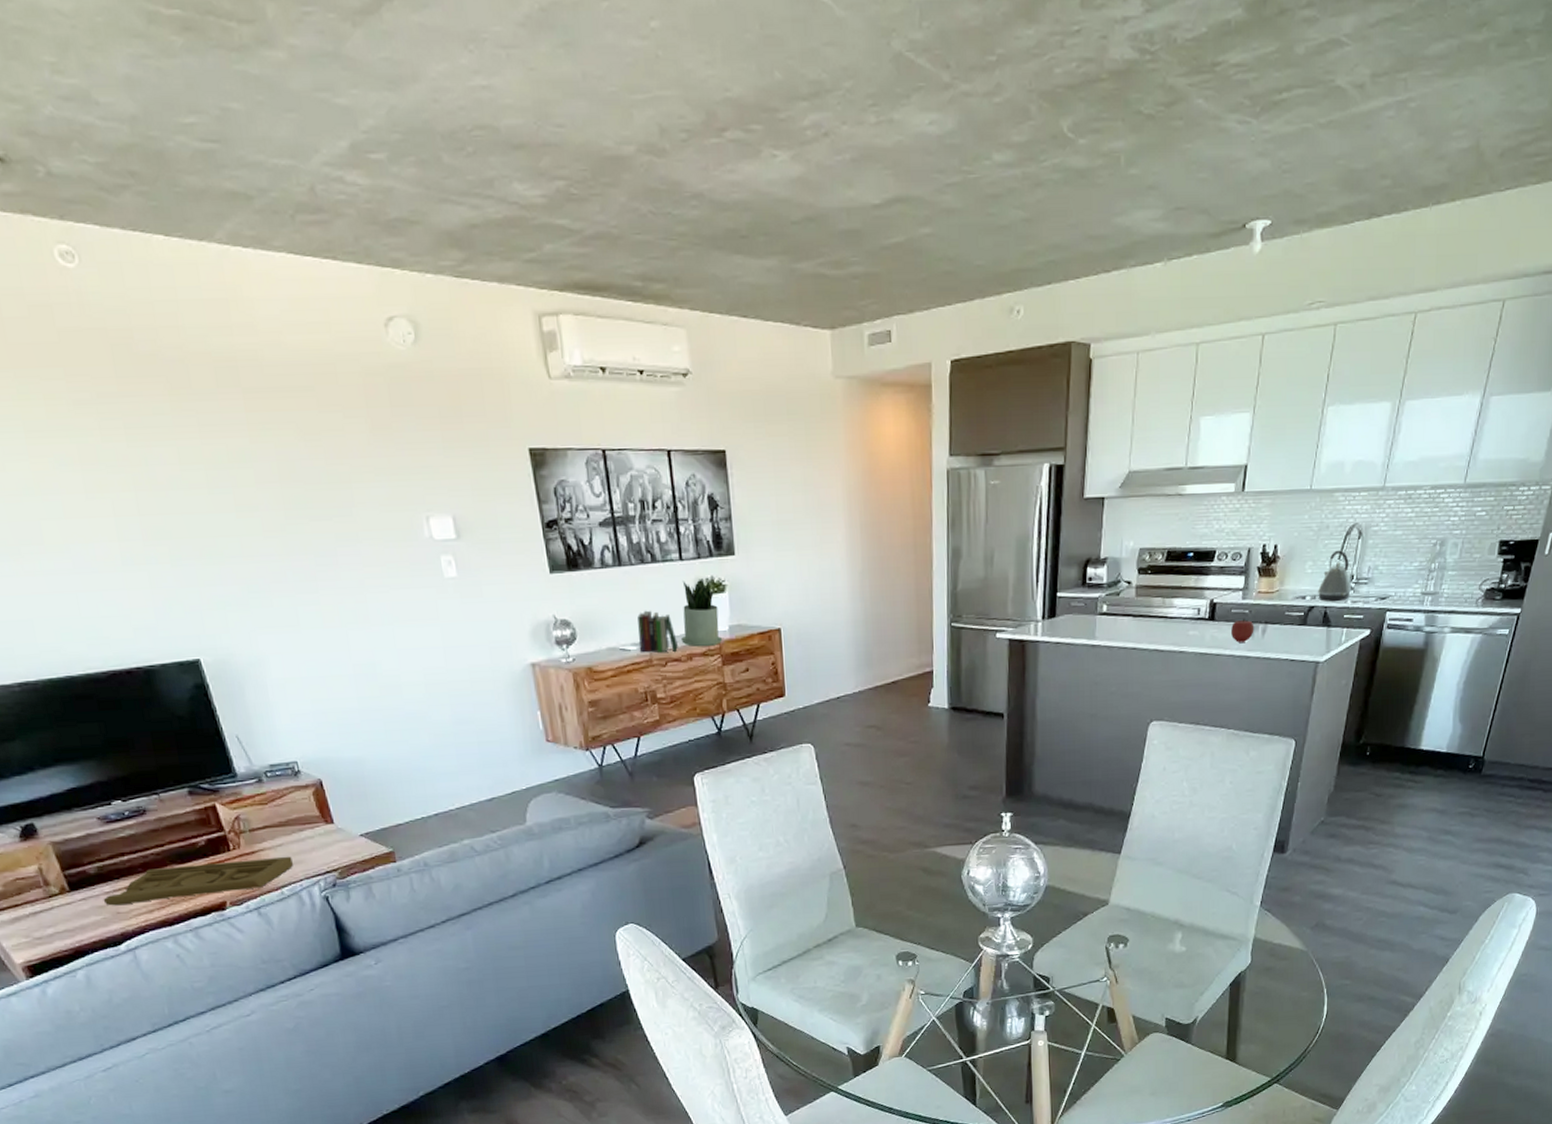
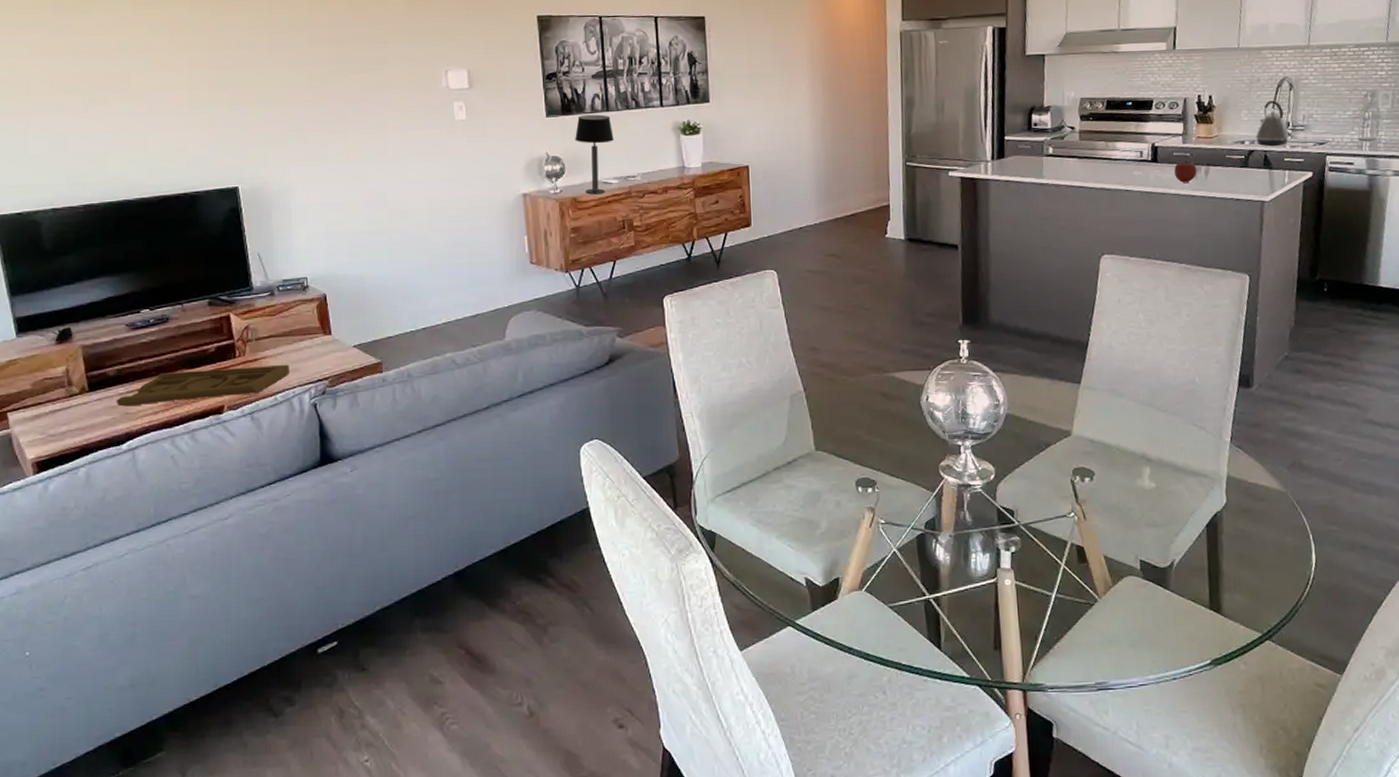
table lamp: none [584,570,629,663] -> present [575,114,614,195]
books: present [637,610,678,653] -> none [620,149,655,186]
planter: present [681,578,723,647] -> none [658,122,696,181]

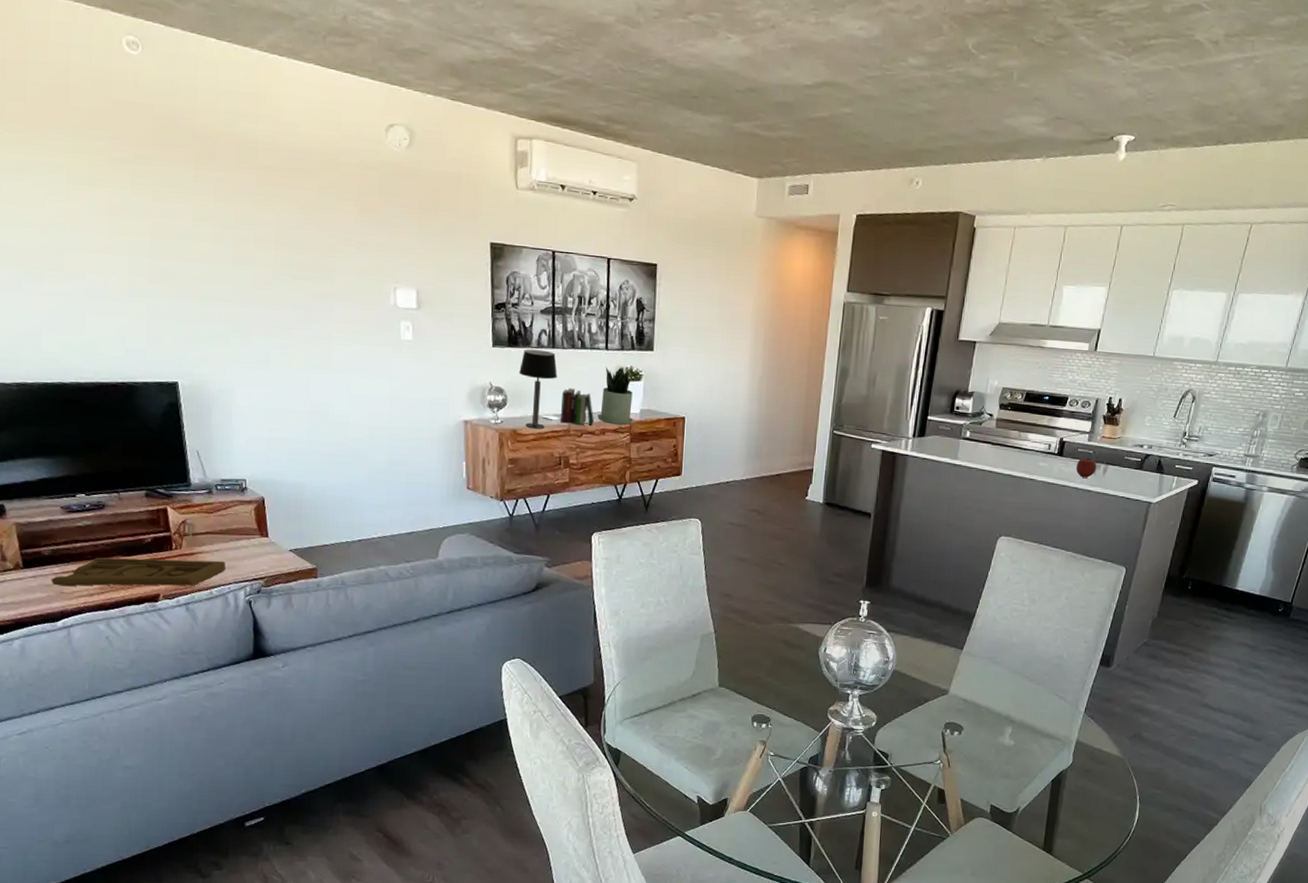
books: none [620,149,655,186] -> present [560,387,594,427]
planter: none [658,122,696,181] -> present [597,367,634,425]
kettle: present [1255,100,1290,147] -> none [1153,409,1184,454]

